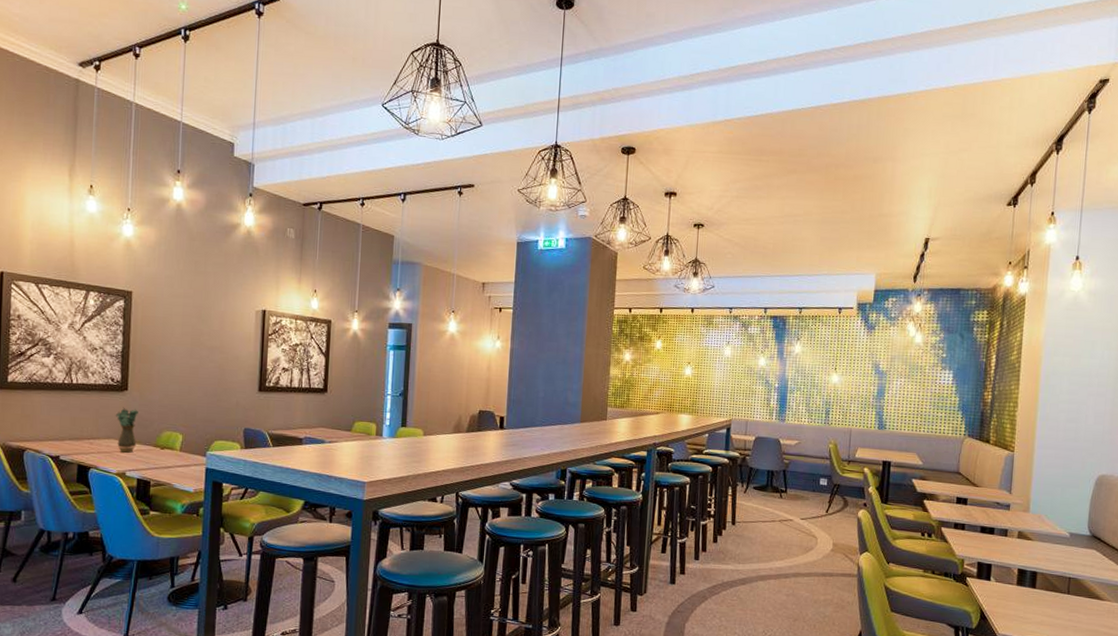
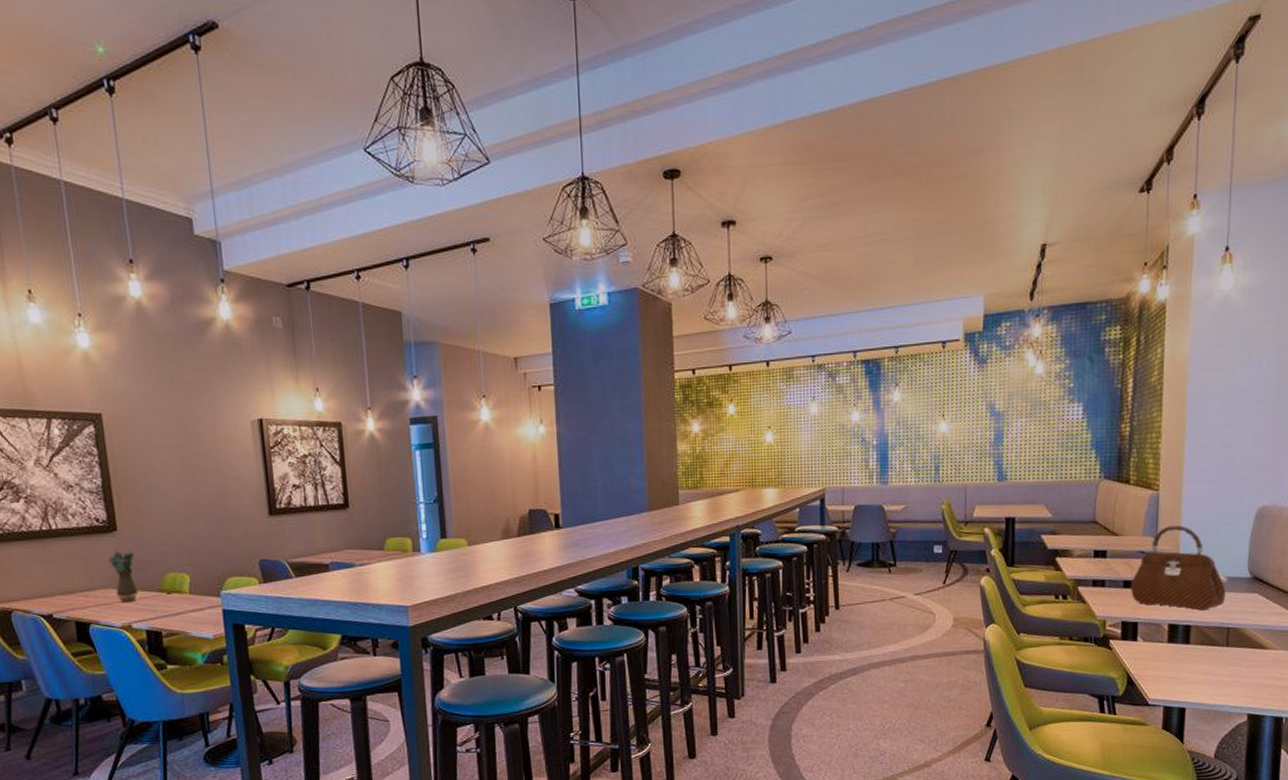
handbag: none [987,483,1069,560] -> present [1131,525,1226,611]

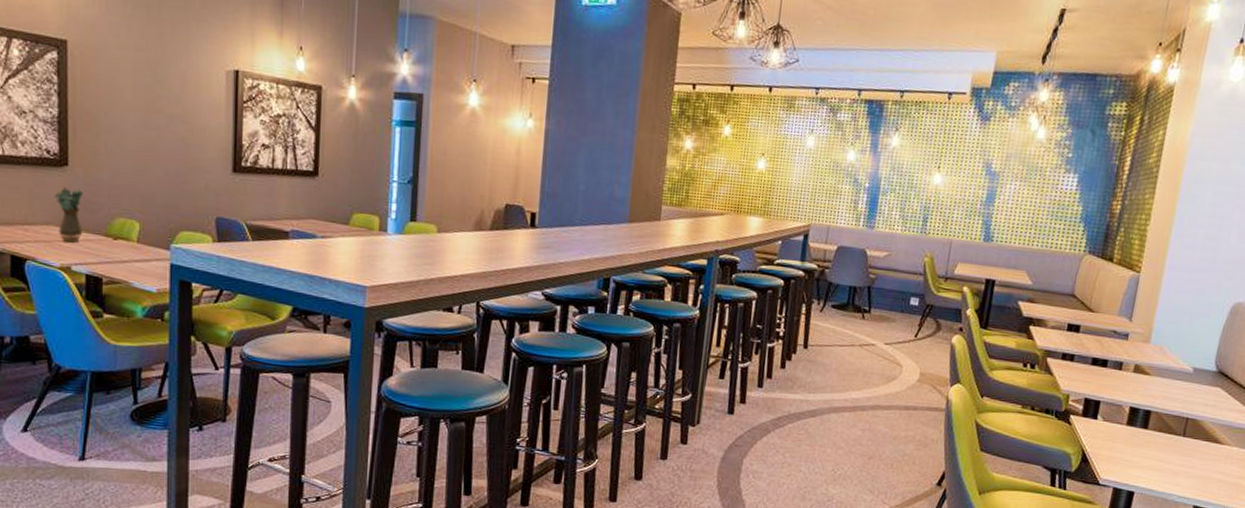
handbag: present [1131,525,1226,611] -> none [1098,309,1191,398]

